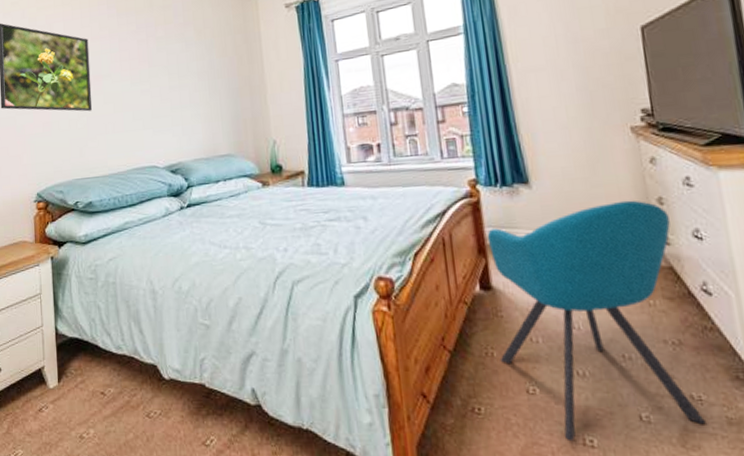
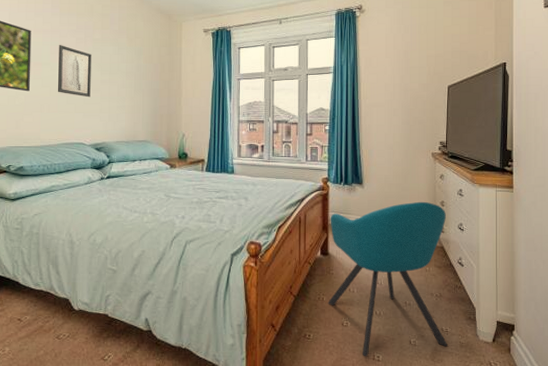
wall art: none [119,50,160,110] -> present [57,45,91,98]

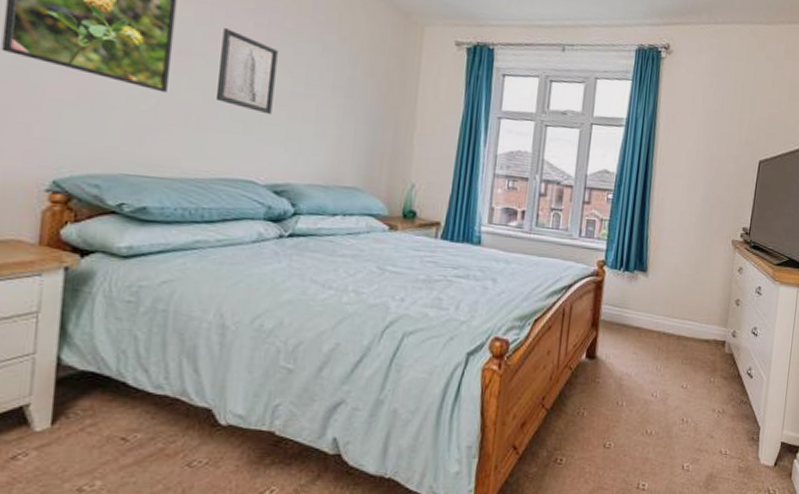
chair: present [327,201,448,357] -> none [588,298,740,486]

